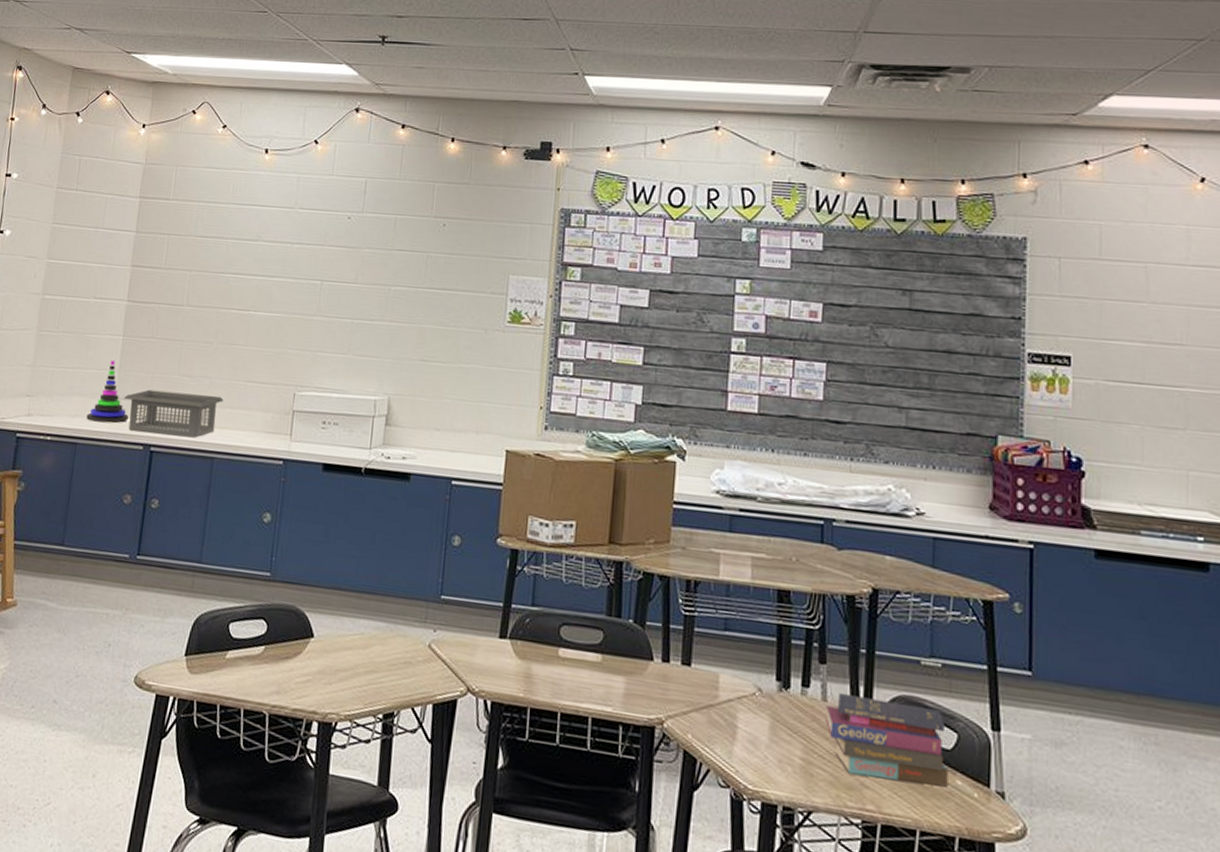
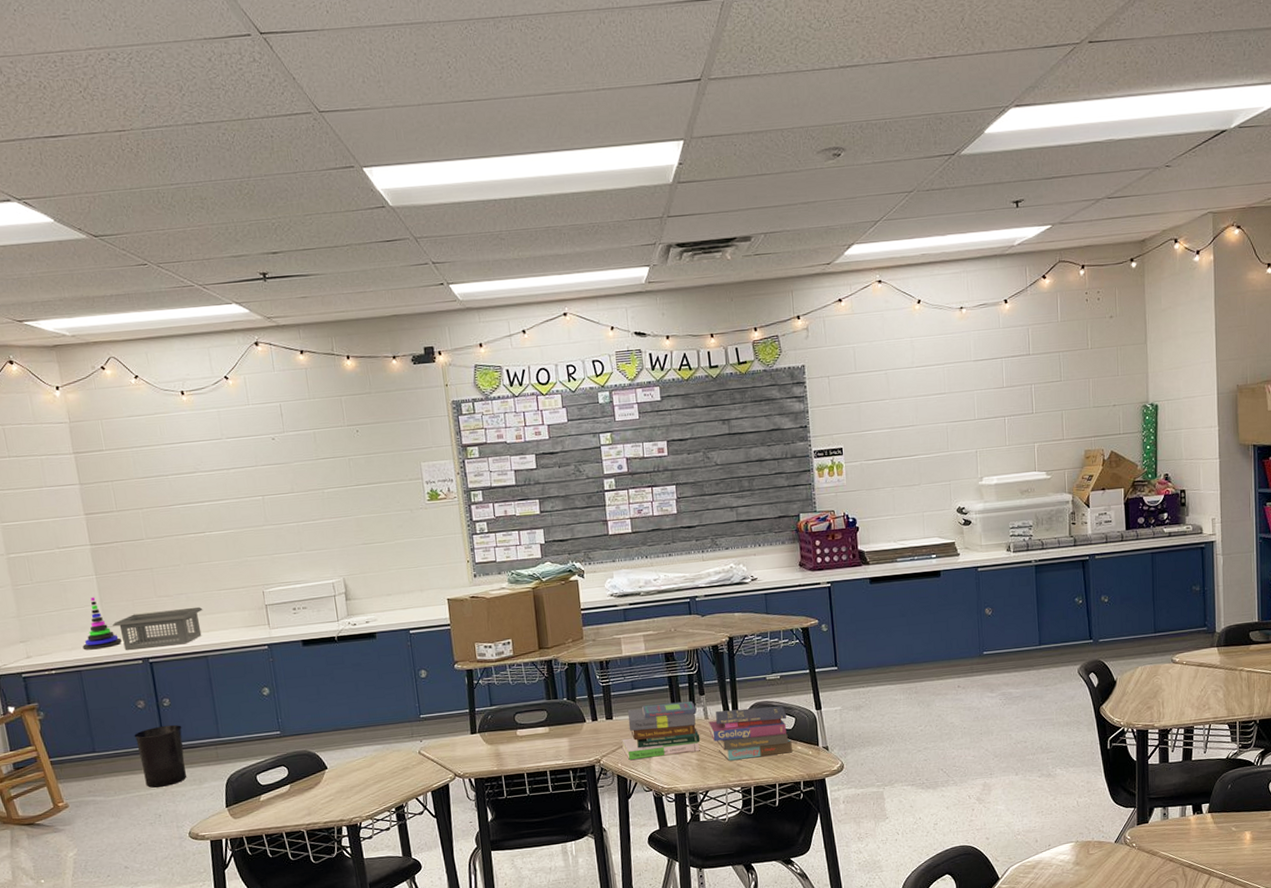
waste bin: none [105,531,164,610] -> present [134,725,187,788]
books: none [697,657,812,747] -> present [622,700,701,760]

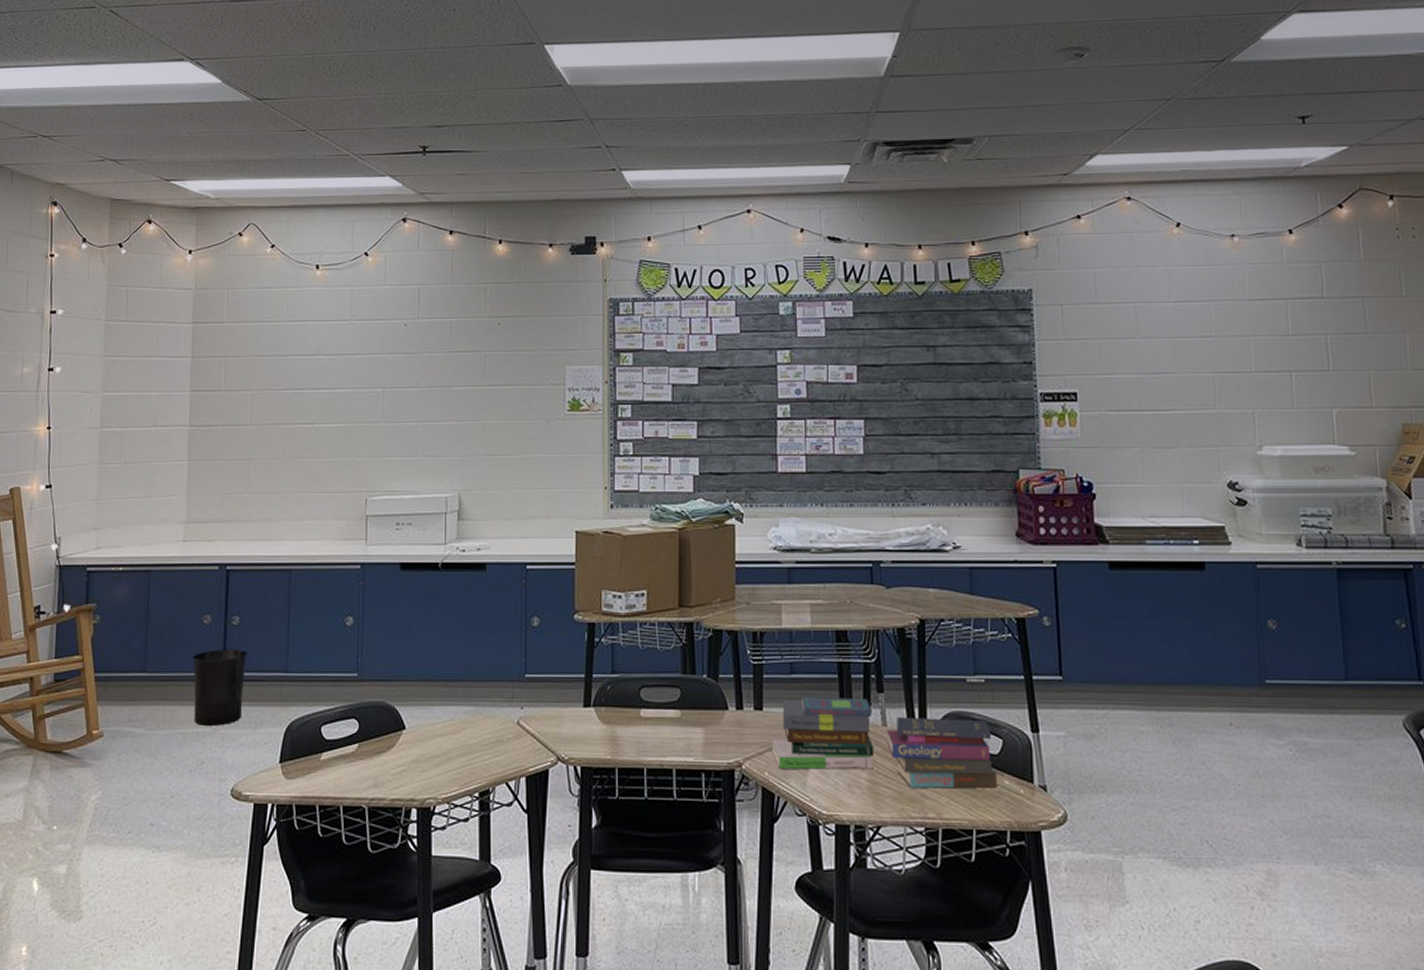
stacking toy: present [82,597,122,651] -> none [158,486,201,547]
storage basket: present [113,606,203,651] -> none [195,509,296,554]

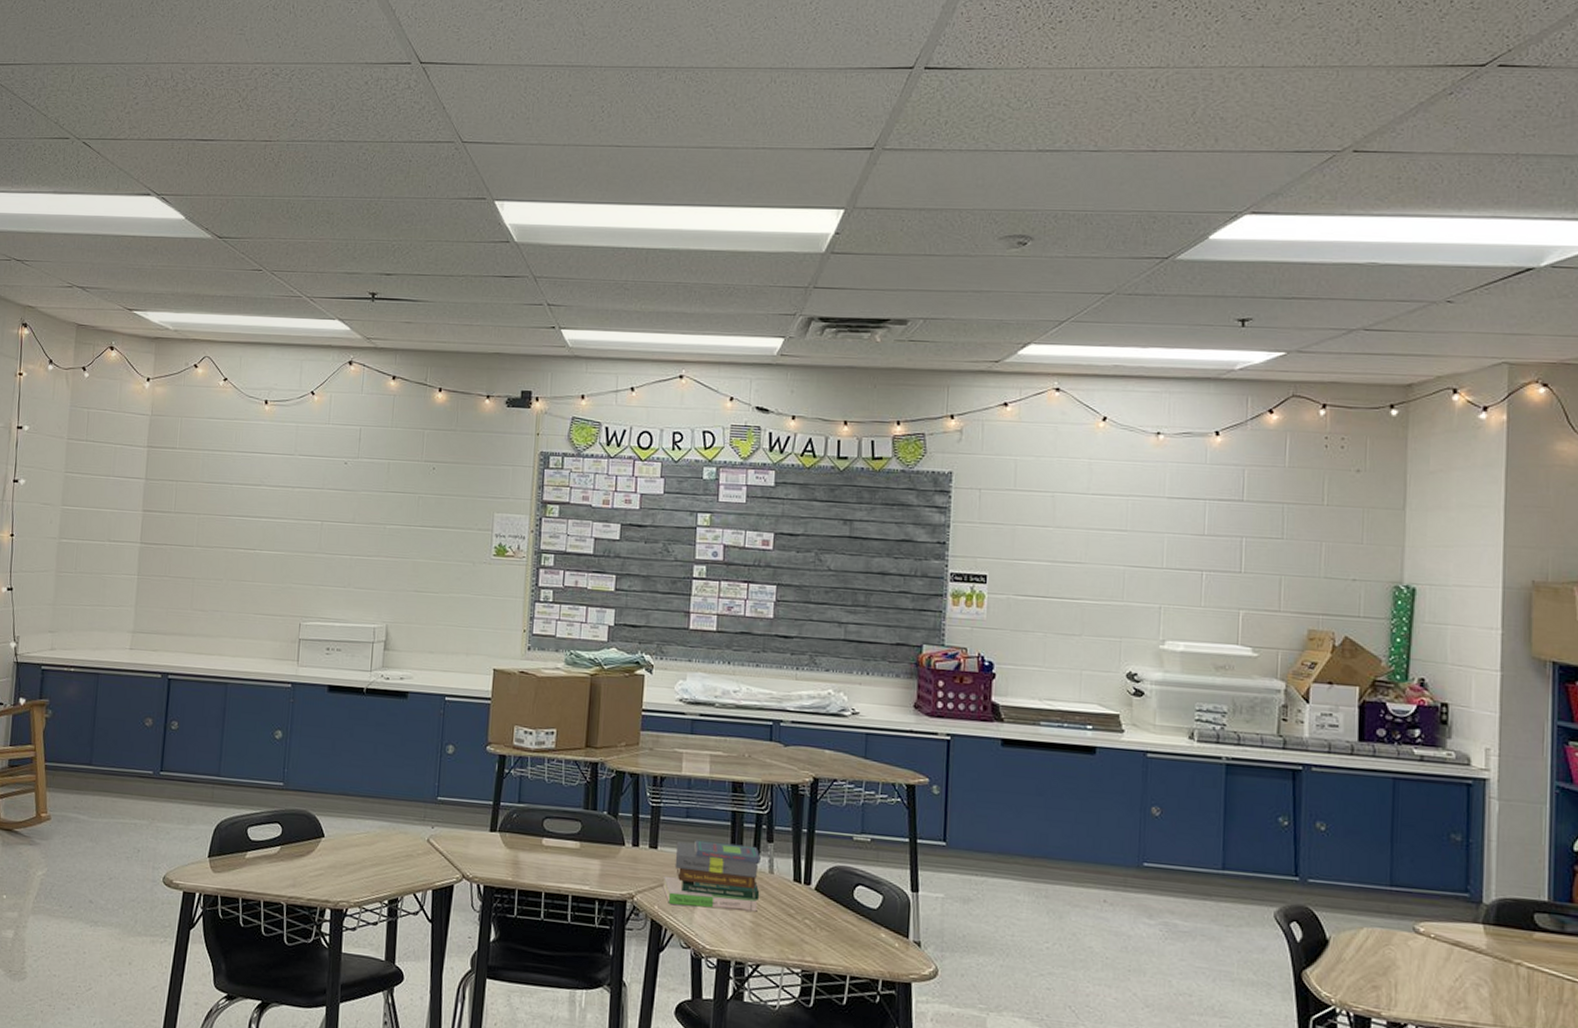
waste bin: present [192,649,248,726] -> none [133,750,184,819]
books: present [886,717,997,789] -> none [772,867,874,940]

